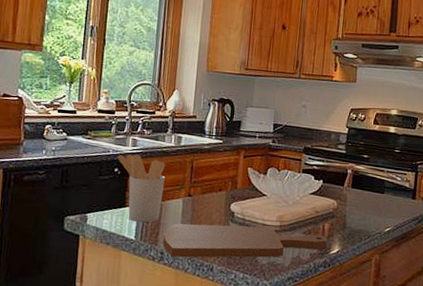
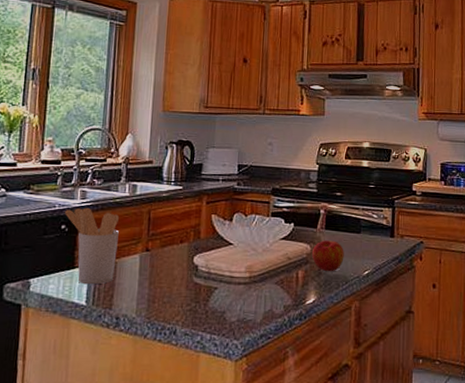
cutting board: present [163,223,327,258] -> none [118,279,302,321]
apple: none [338,197,368,227] -> present [312,240,344,272]

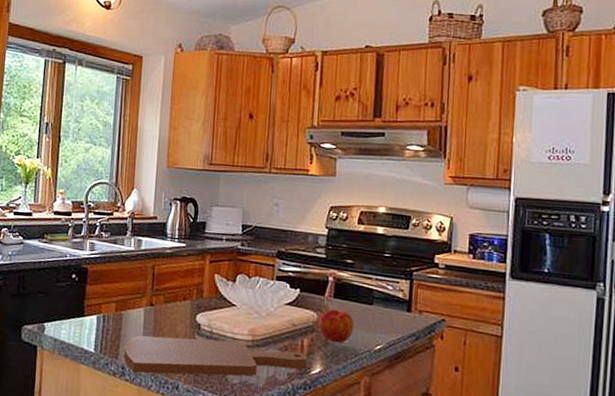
utensil holder: present [65,207,120,285] -> none [75,259,126,334]
cutting board: none [118,279,302,321] -> present [124,335,307,377]

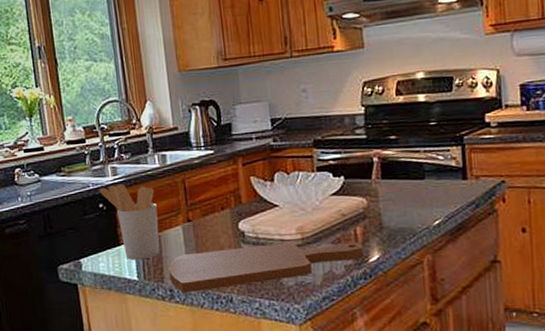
utensil holder: none [75,259,126,334] -> present [100,183,160,260]
apple: present [319,309,354,343] -> none [369,190,408,226]

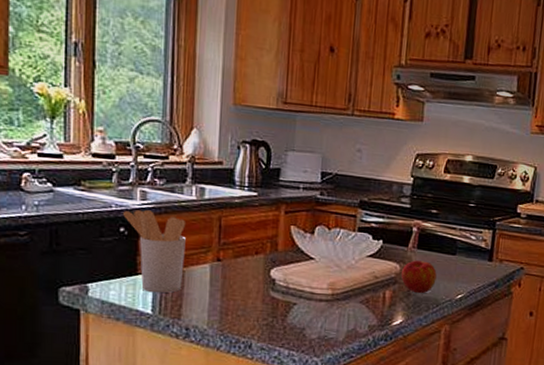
cutting board: present [168,242,364,293] -> none [187,293,389,334]
apple: none [369,190,408,226] -> present [401,260,437,294]

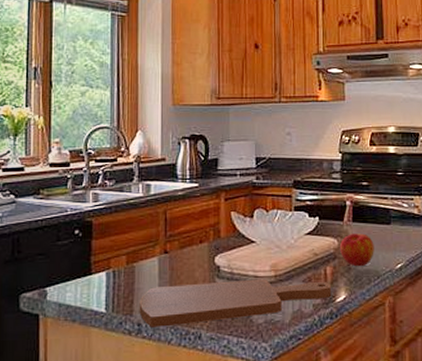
utensil holder: present [123,209,187,294] -> none [78,210,135,291]
cutting board: none [187,293,389,334] -> present [139,279,332,327]

